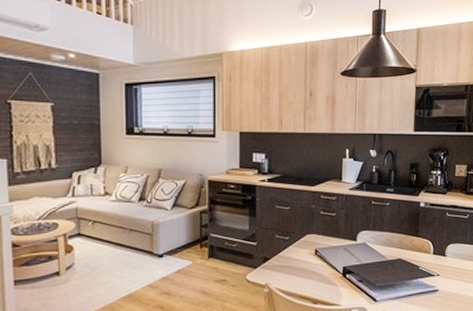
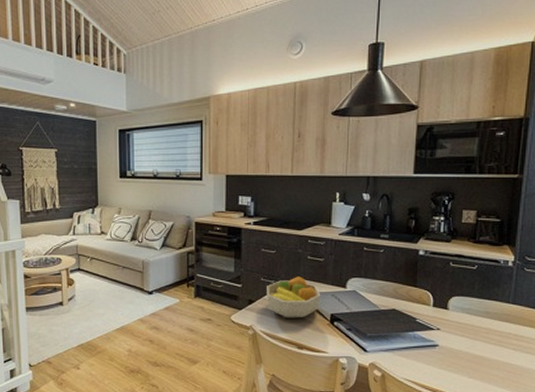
fruit bowl: none [282,232,334,274] -> present [267,276,321,318]

